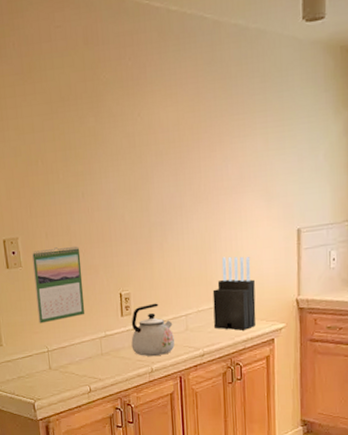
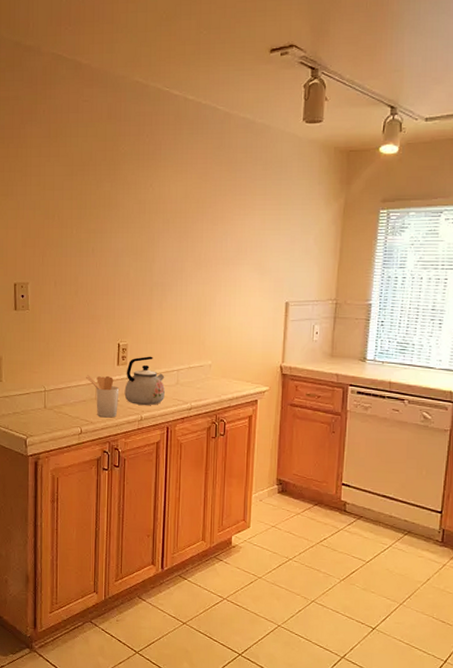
calendar: present [31,246,85,324] -> none [39,295,85,364]
utensil holder: none [89,328,126,373] -> present [86,375,120,418]
knife block: present [212,256,256,331] -> none [203,320,243,389]

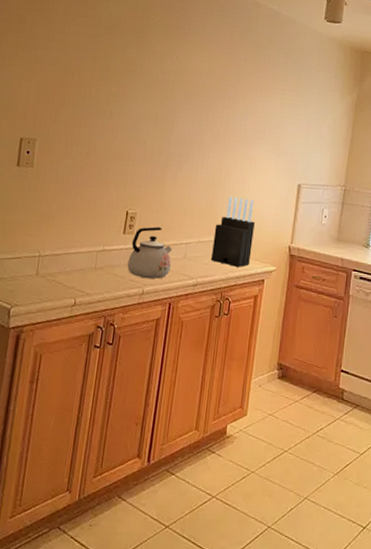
utensil holder: present [86,375,120,418] -> none [87,242,123,290]
knife block: none [203,320,243,389] -> present [211,195,255,267]

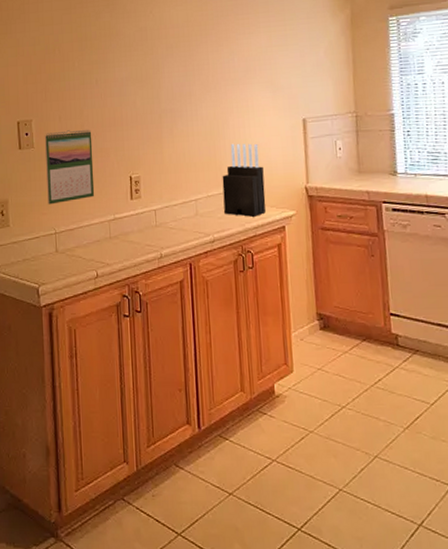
calendar: none [37,154,97,227] -> present [44,129,95,205]
kettle: present [127,226,173,279] -> none [140,187,184,241]

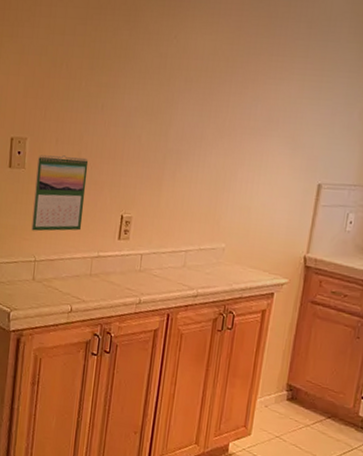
knife block: present [222,143,266,217] -> none [213,198,264,279]

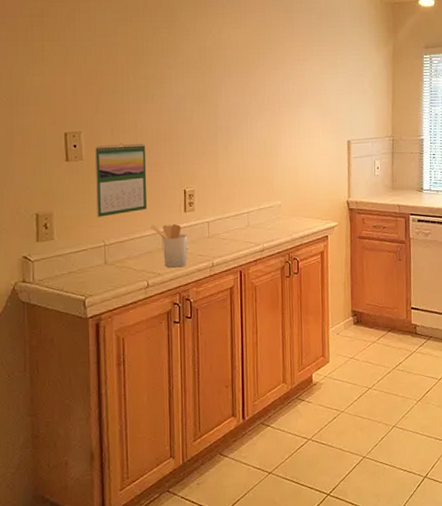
utensil holder: none [82,247,119,298] -> present [151,223,188,268]

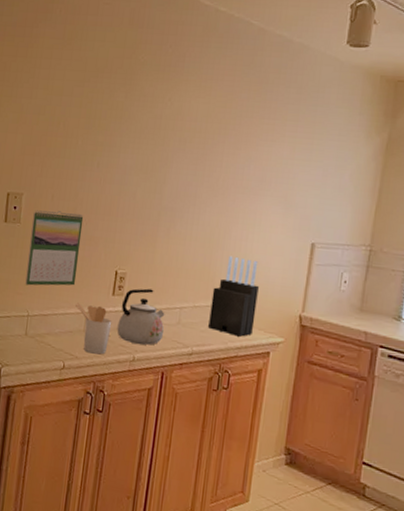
kettle: none [193,200,236,251] -> present [117,288,165,345]
knife block: none [273,160,312,228] -> present [208,255,259,337]

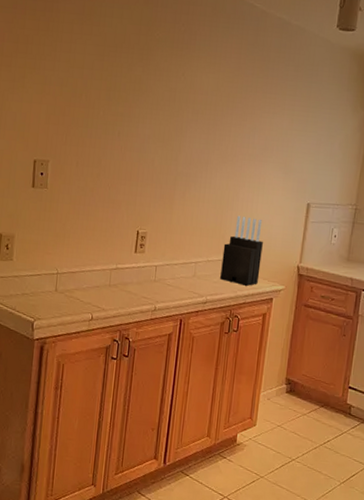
calendar: present [25,210,84,286] -> none [54,176,107,246]
utensil holder: present [75,302,112,355] -> none [101,260,135,306]
kettle: present [117,288,165,345] -> none [139,246,182,296]

